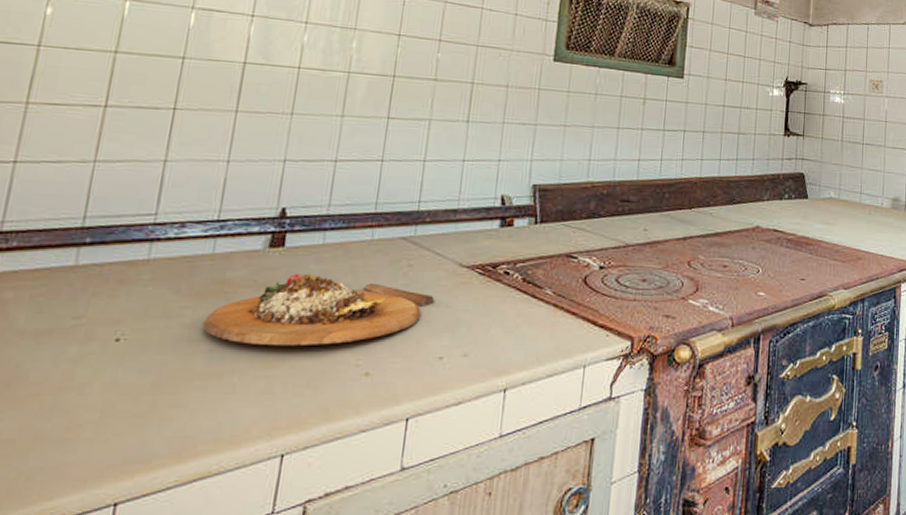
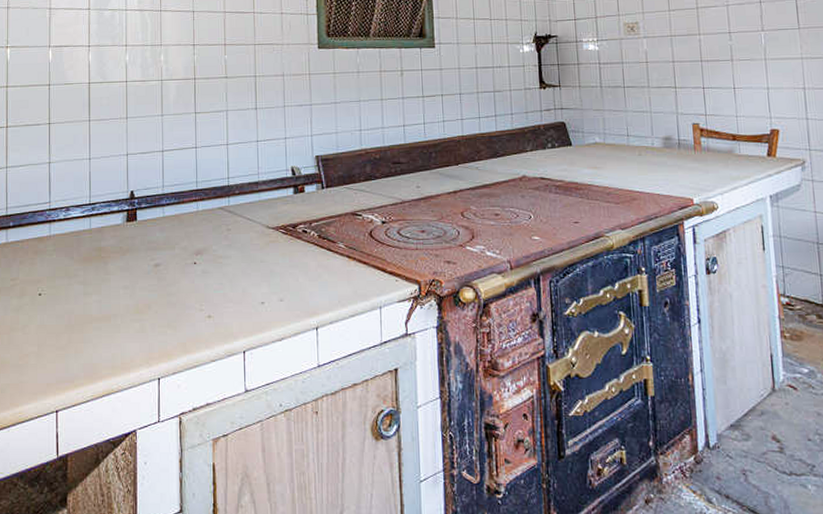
cutting board: present [202,273,435,347] -> none [91,240,252,296]

